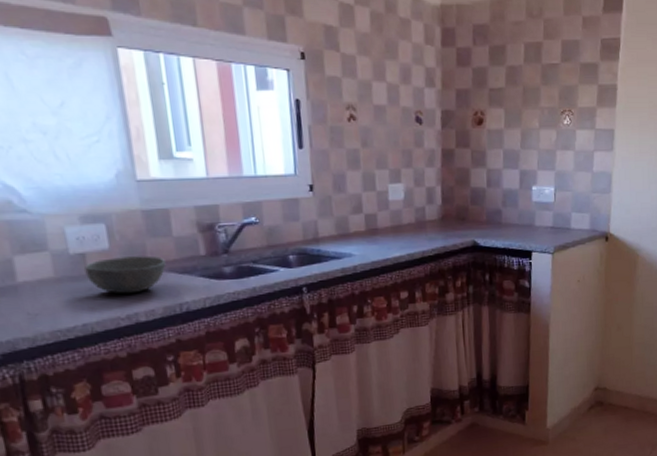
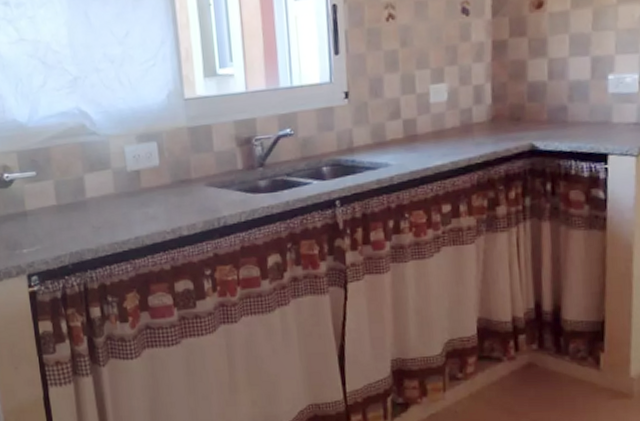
bowl: present [84,255,166,294] -> none [139,171,207,209]

